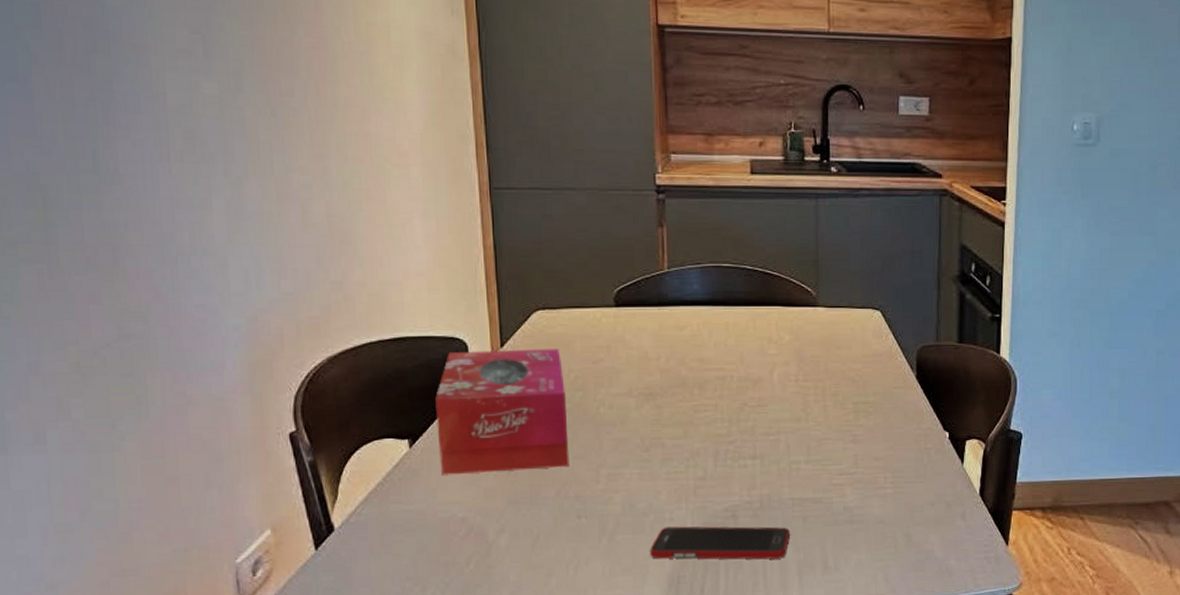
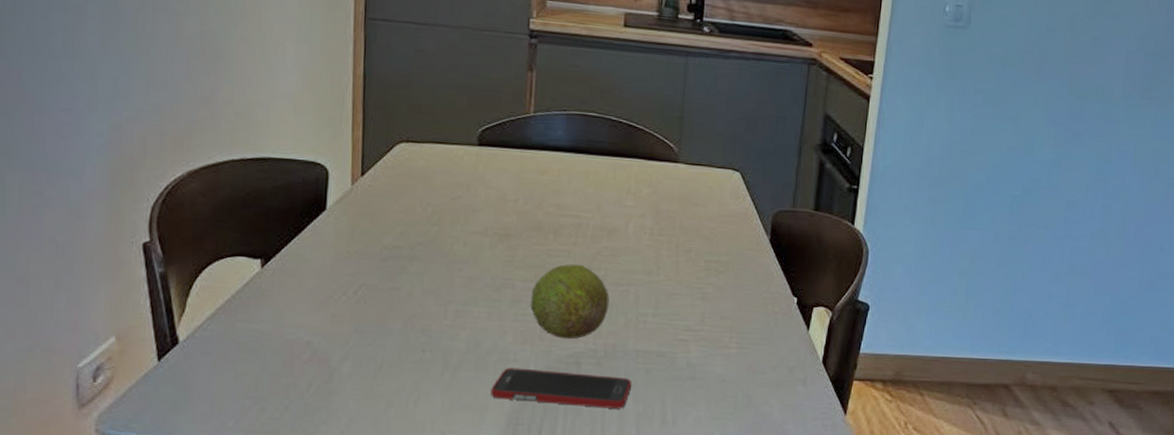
tissue box: present [435,348,569,475] -> none [290,177,422,300]
fruit: none [681,417,760,494] -> present [530,264,610,340]

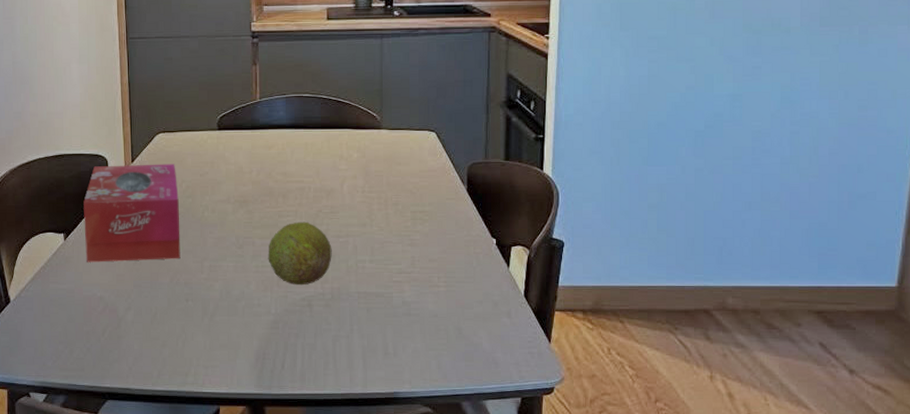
tissue box: none [290,177,422,300] -> present [83,164,181,262]
cell phone: present [491,367,632,409] -> none [242,311,357,343]

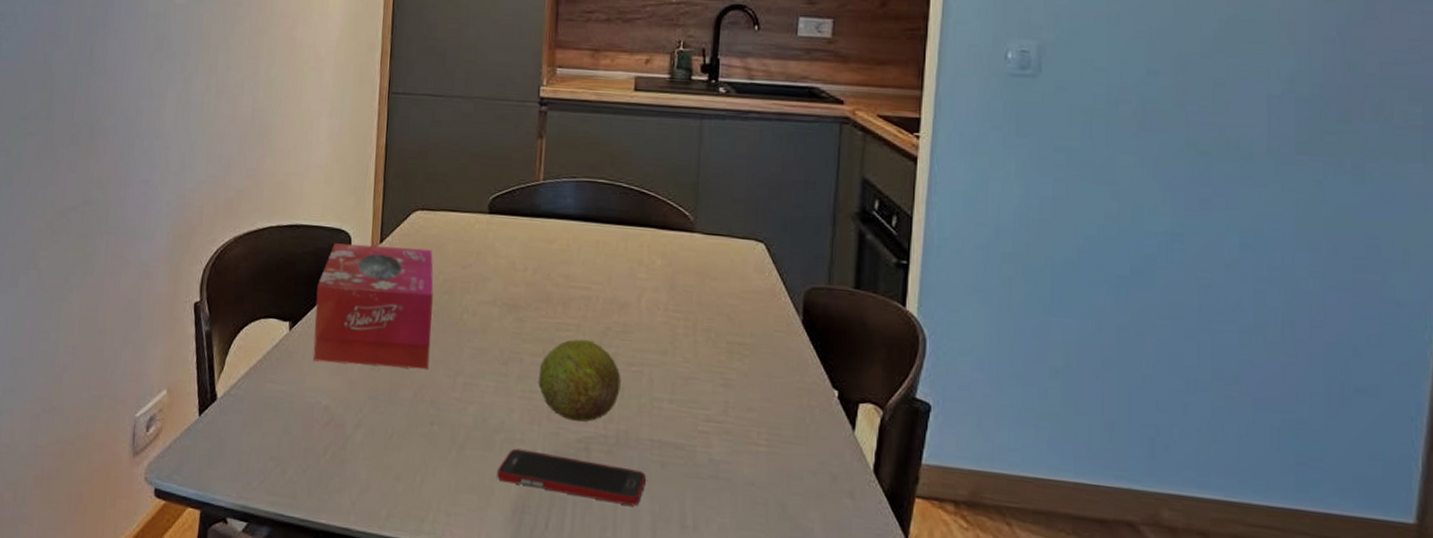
cell phone: none [242,311,357,343] -> present [497,448,647,506]

